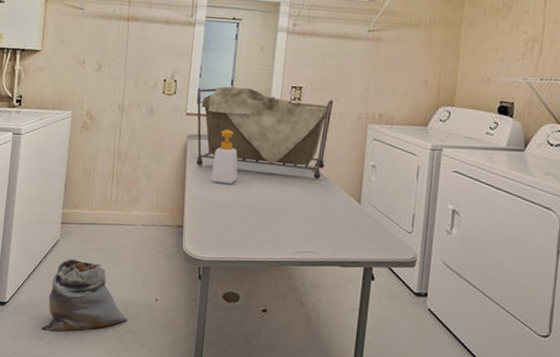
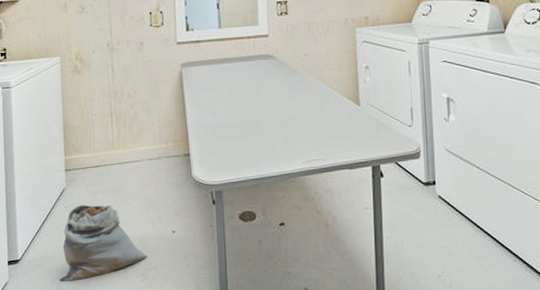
laundry basket: present [196,86,334,179] -> none [185,9,320,92]
soap bottle: present [211,129,238,184] -> none [210,53,237,106]

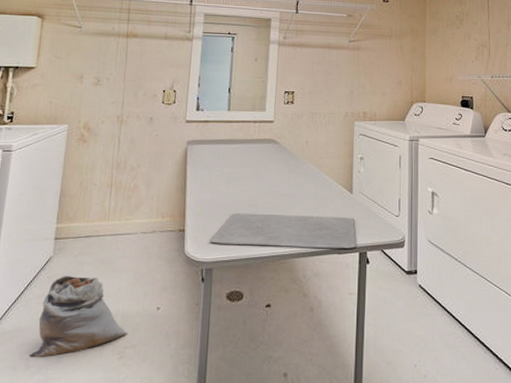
bath mat: none [216,130,368,166] -> present [210,212,357,249]

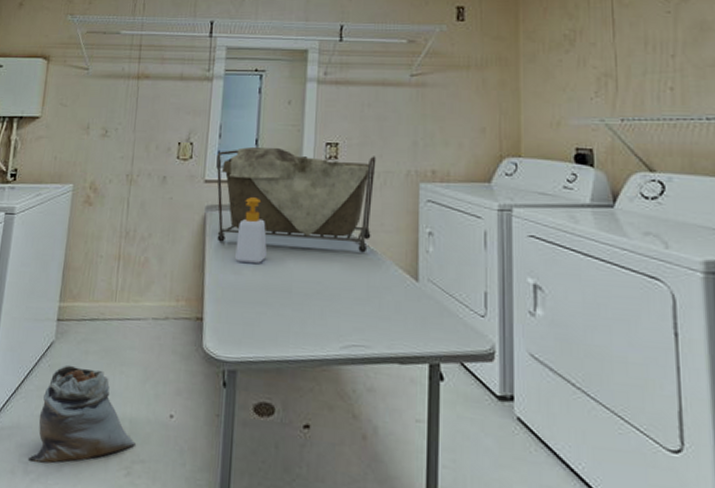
laundry basket: none [196,94,323,174] -> present [216,146,376,253]
bath mat: present [210,212,357,249] -> none [233,299,425,358]
soap bottle: none [212,134,238,185] -> present [235,197,268,263]

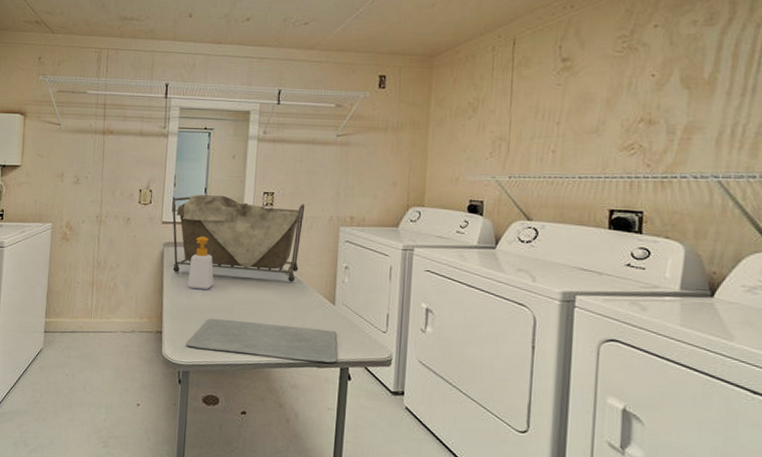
burlap sack: present [29,364,136,463] -> none [28,366,111,438]
bath mat: none [233,299,425,358] -> present [186,317,338,363]

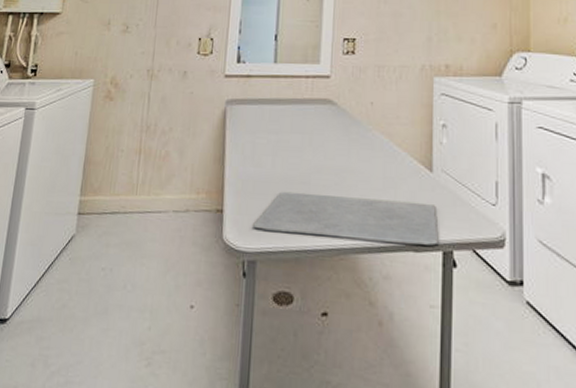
laundry basket: present [172,194,305,282] -> none [236,42,392,145]
soap bottle: present [188,236,214,289] -> none [255,92,287,156]

